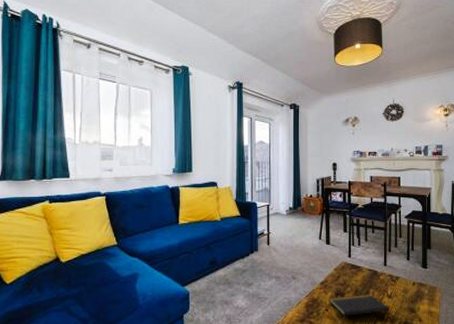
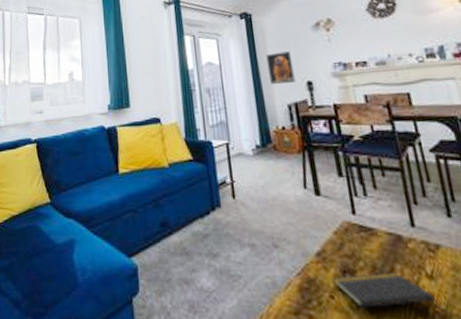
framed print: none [305,139,325,163] -> present [265,51,296,84]

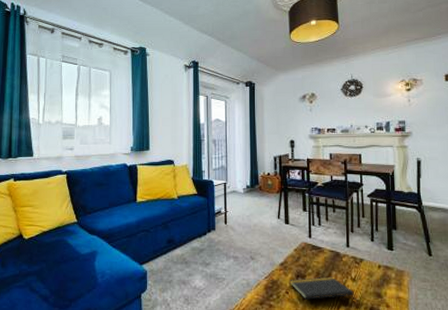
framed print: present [265,51,296,84] -> none [262,116,282,140]

